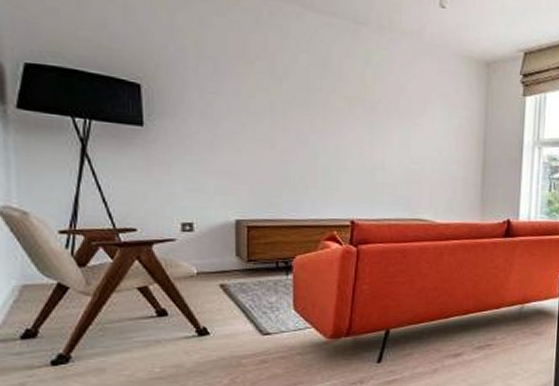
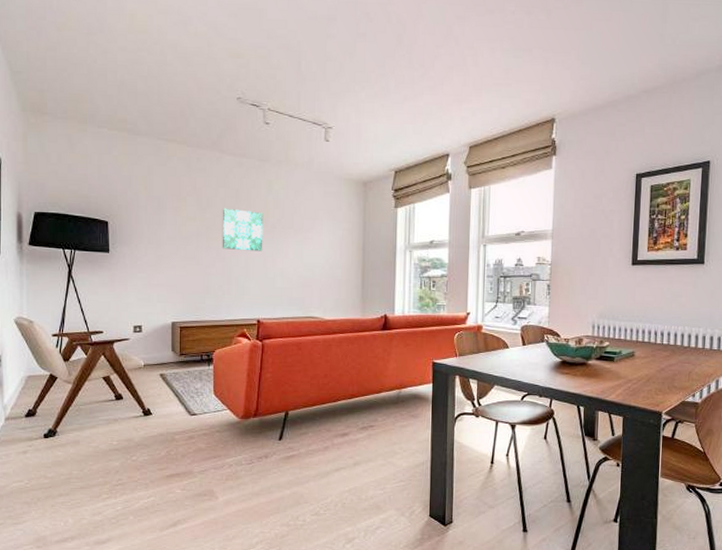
wall art: none [304,79,360,137] -> present [222,208,264,251]

